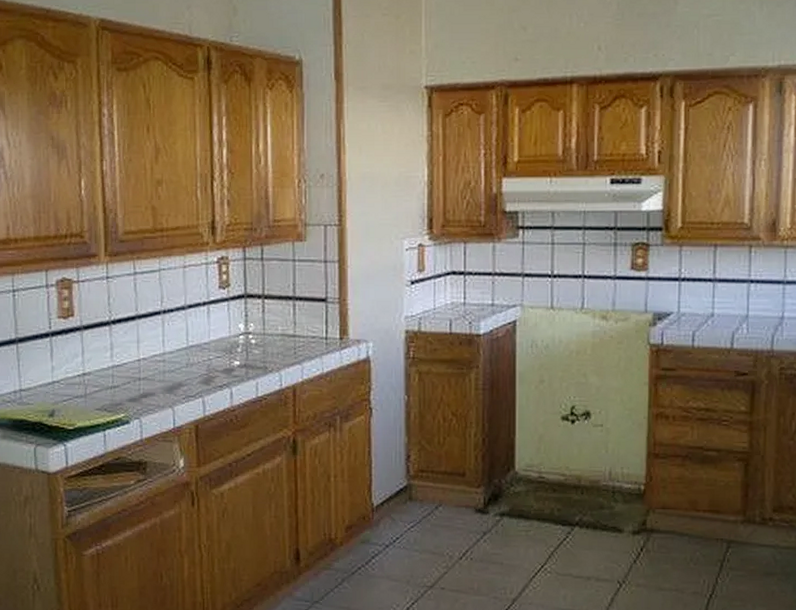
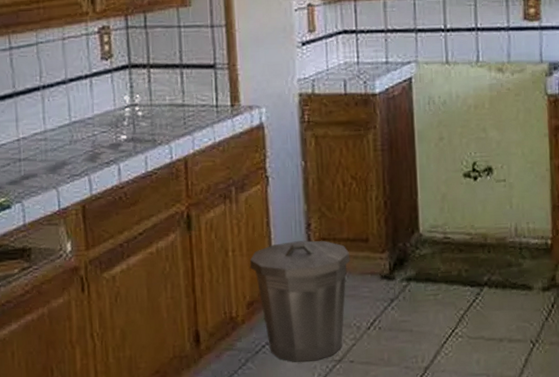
trash can: none [350,471,447,585] -> present [249,240,351,362]

